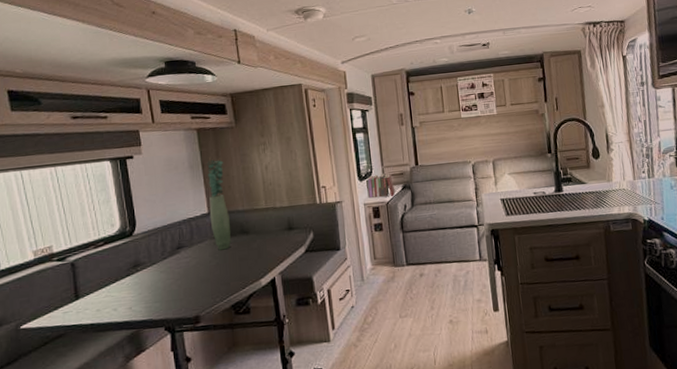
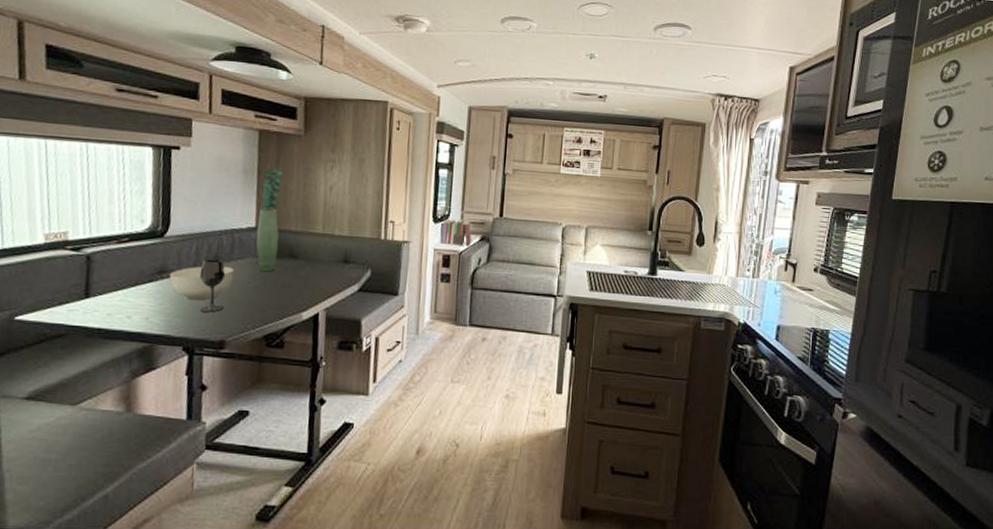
bowl: none [142,251,198,286] -> present [169,266,235,301]
wine glass: none [168,246,193,294] -> present [199,259,226,312]

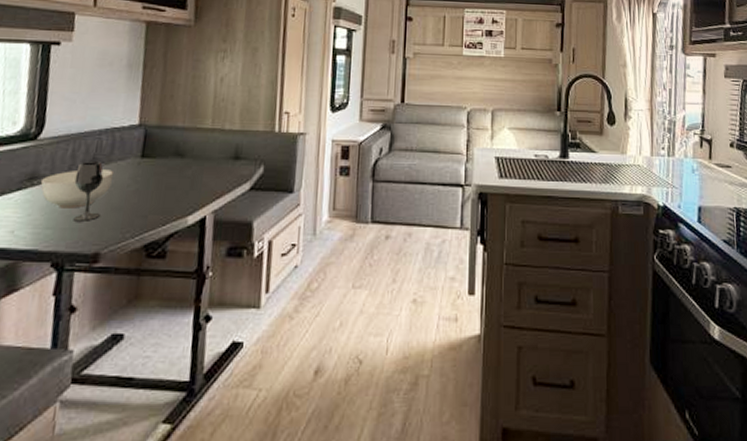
vase: present [256,164,284,272] -> none [138,57,172,173]
books: present [440,218,472,246] -> none [338,107,373,136]

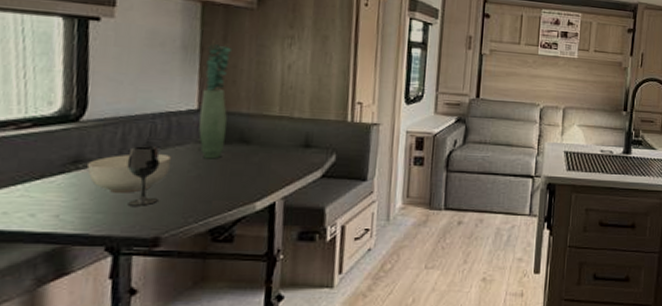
vase: none [138,57,172,173] -> present [198,40,233,159]

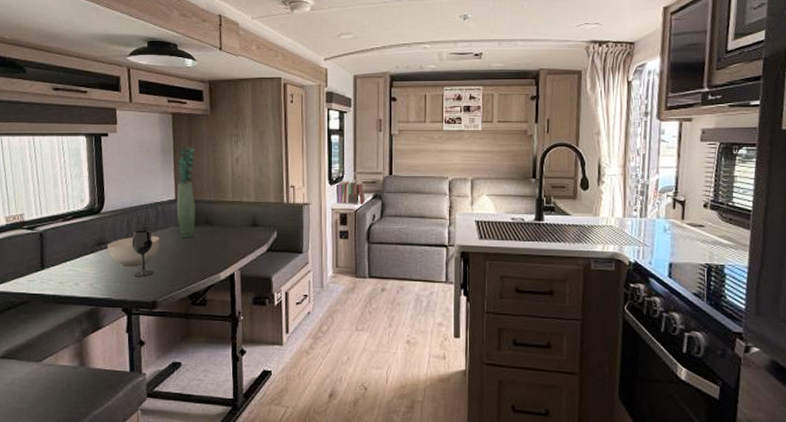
books: none [413,99,448,128] -> present [336,180,366,204]

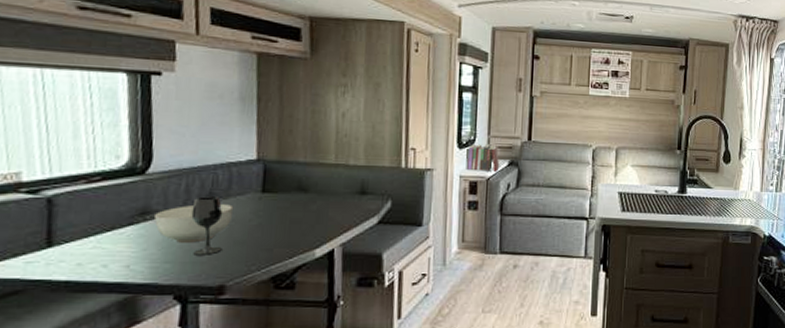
vase: present [176,143,196,239] -> none [257,90,288,208]

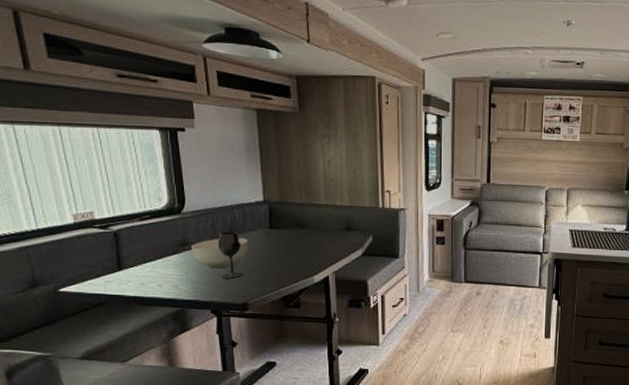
books: present [466,144,500,172] -> none [433,186,463,211]

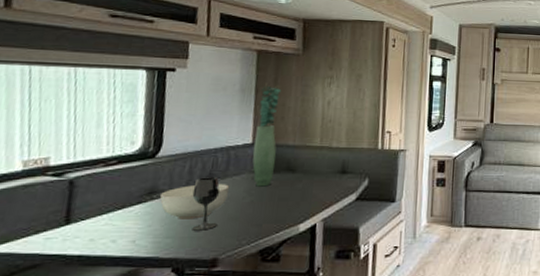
vase: none [264,142,287,241] -> present [252,83,282,187]

